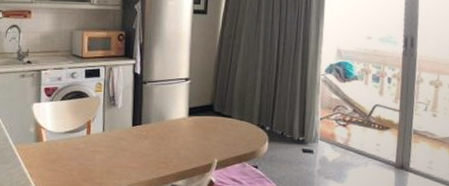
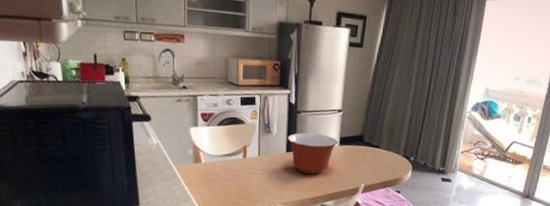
mixing bowl: none [133,104,187,149] -> present [287,132,338,174]

